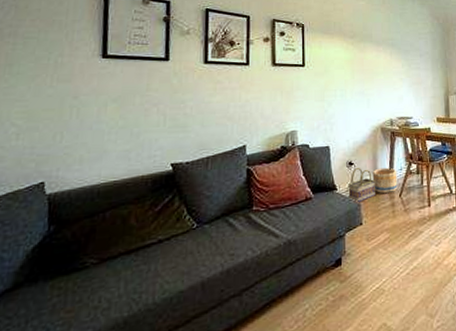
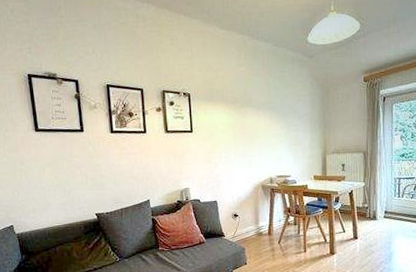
basket: present [348,168,375,203] -> none [234,219,257,247]
basket: present [372,167,398,193] -> none [254,219,277,240]

